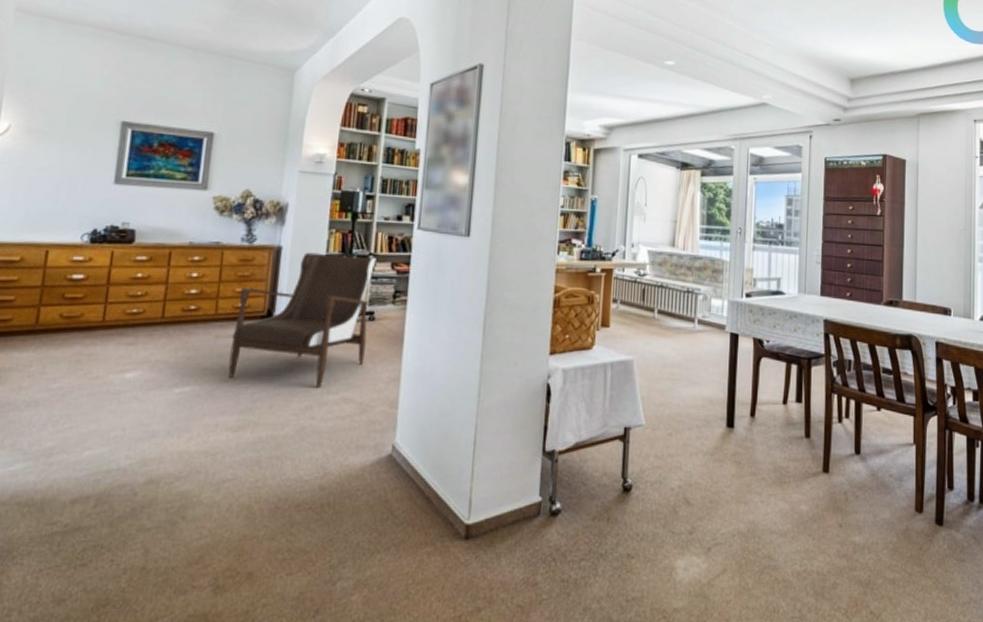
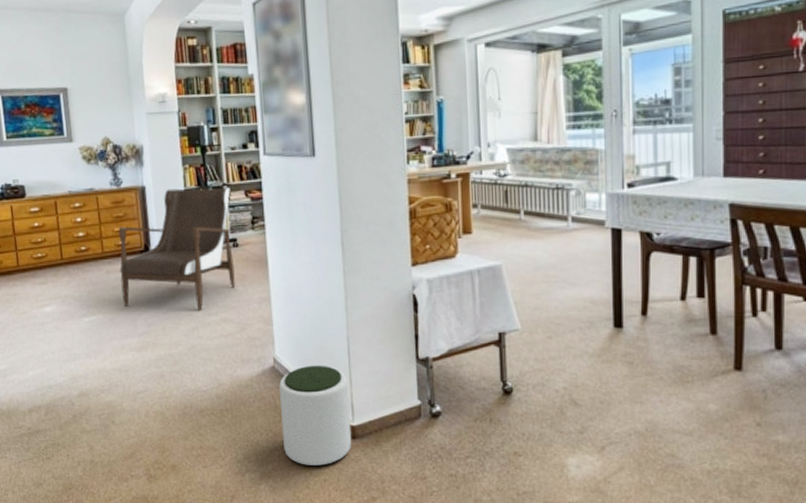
plant pot: none [387,454,470,571] -> present [279,365,352,466]

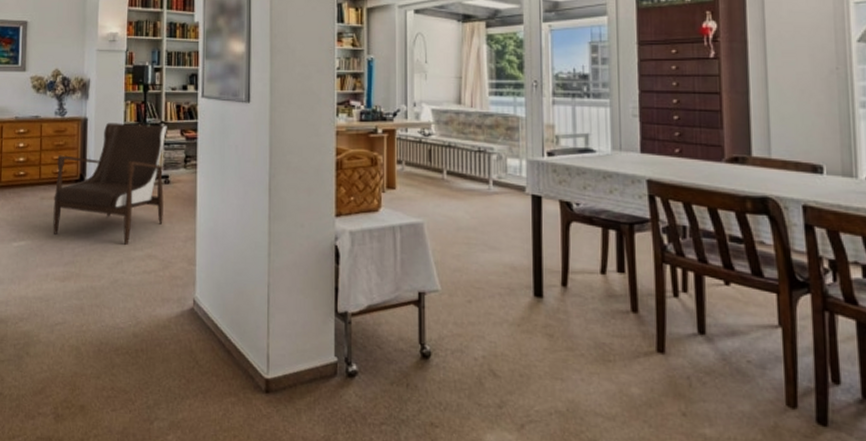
plant pot: present [279,365,352,466] -> none [196,310,266,420]

